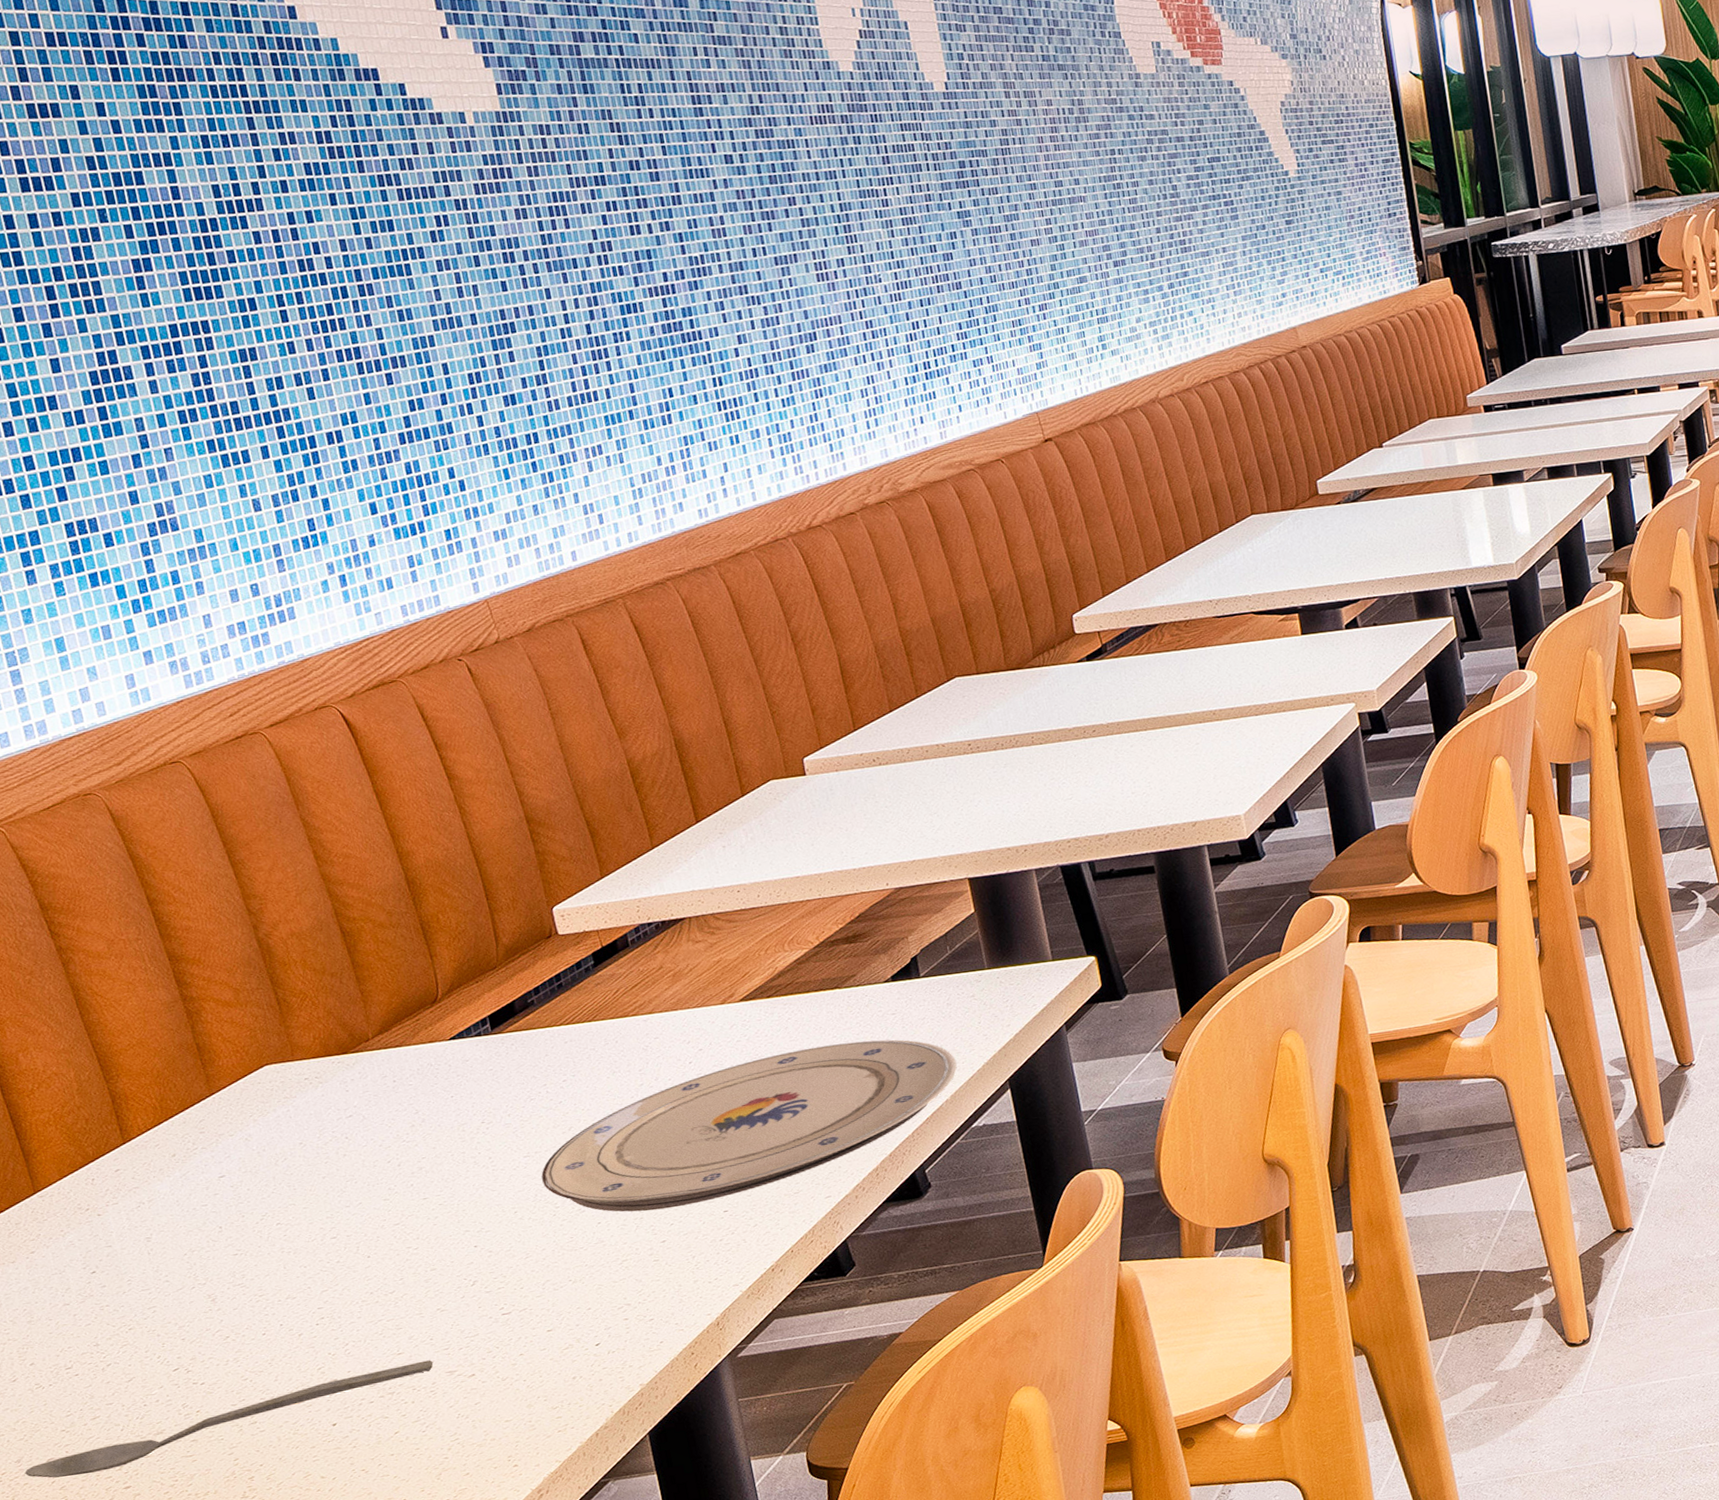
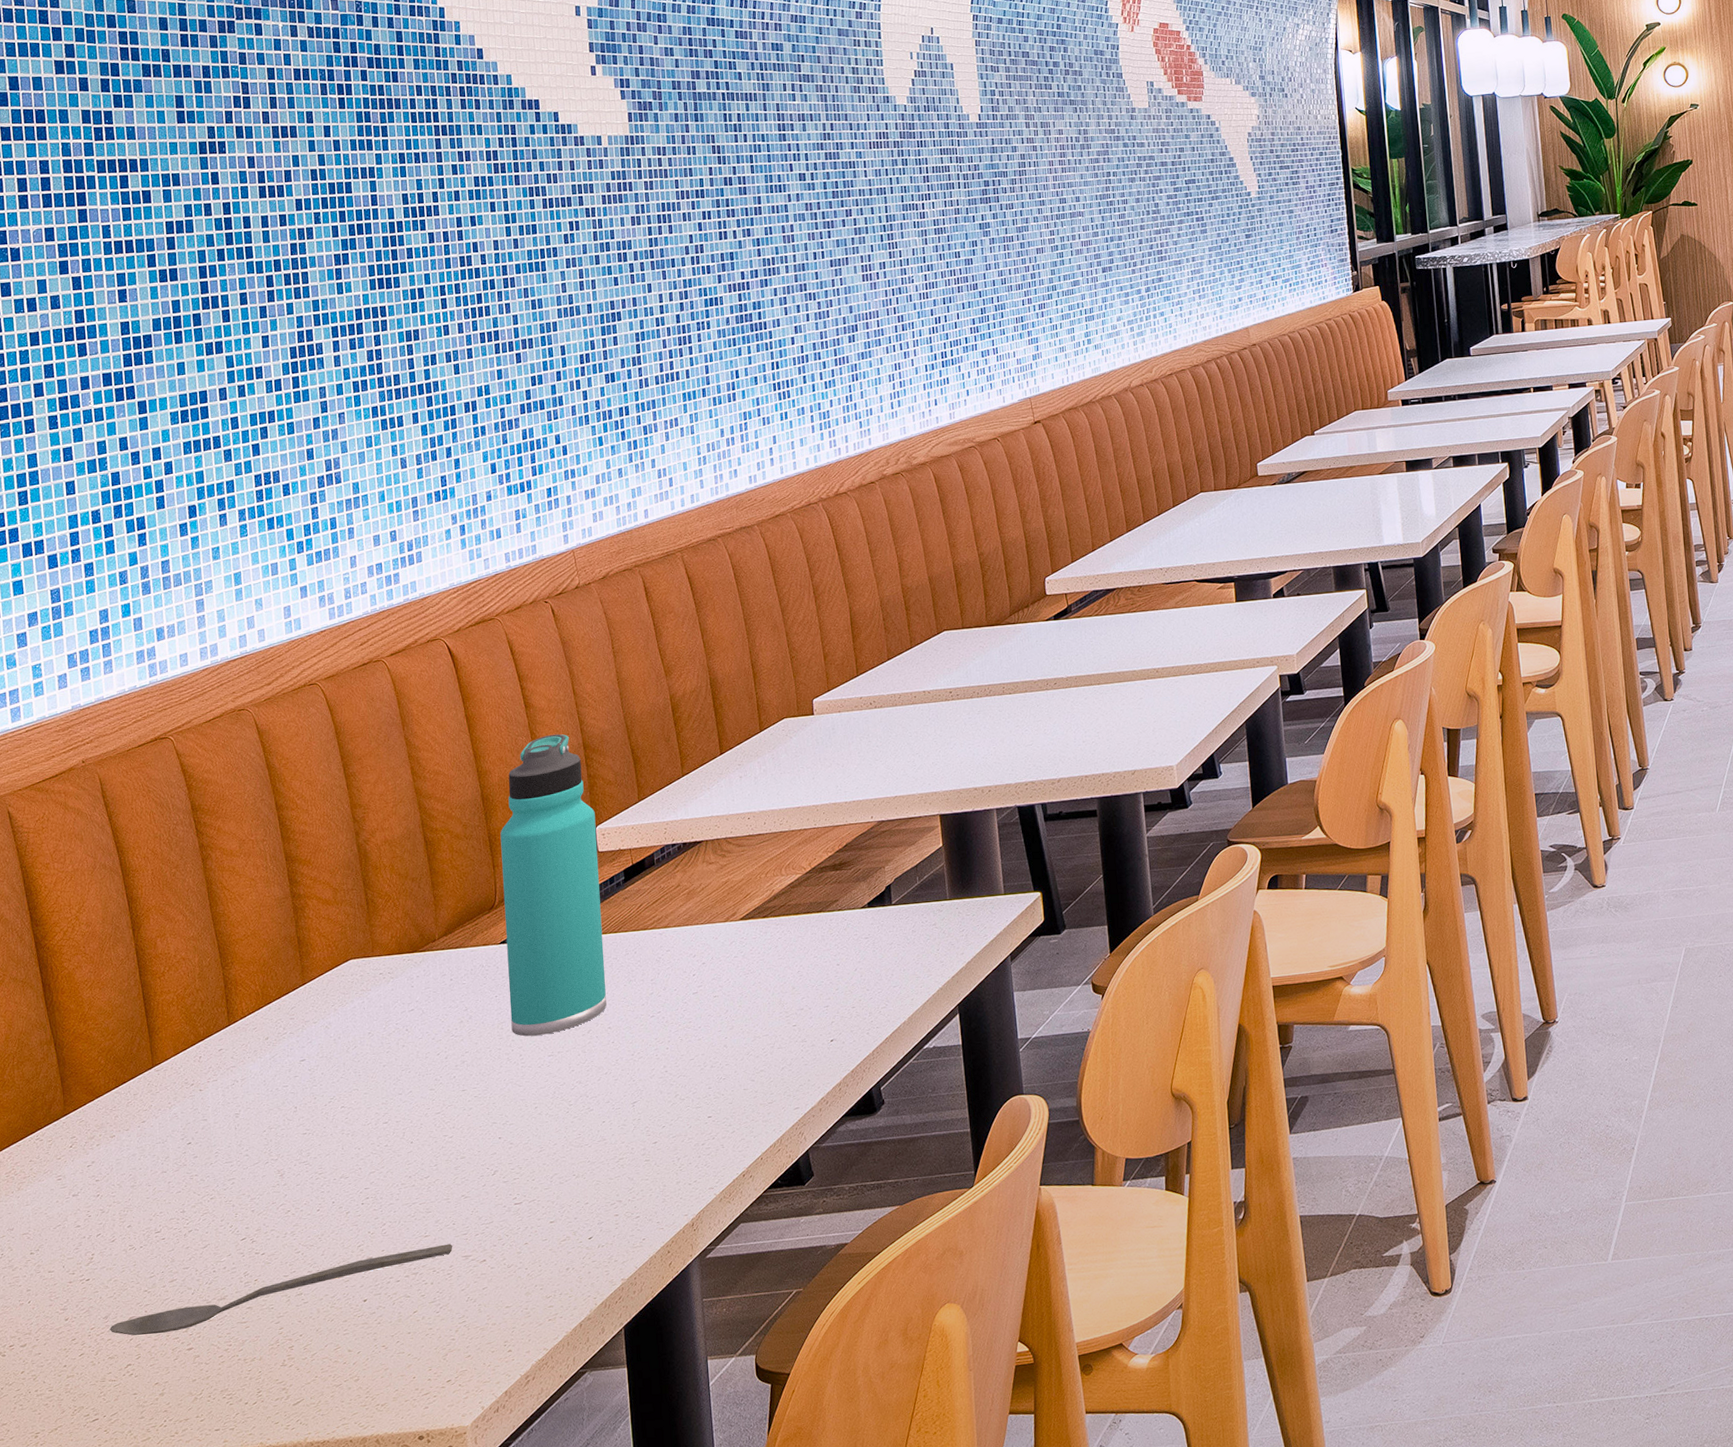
thermos bottle: none [434,807,588,1138] -> present [500,734,607,1037]
plate: present [541,1039,957,1212] -> none [561,962,916,1113]

